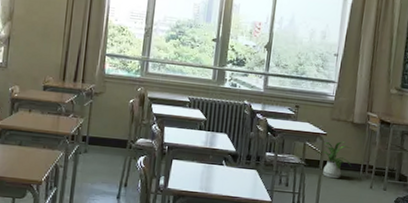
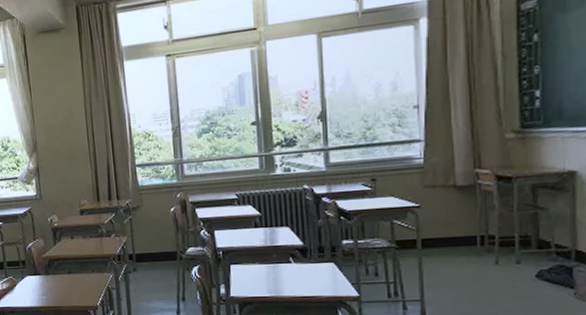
house plant: present [316,141,352,179] -> none [409,211,463,259]

